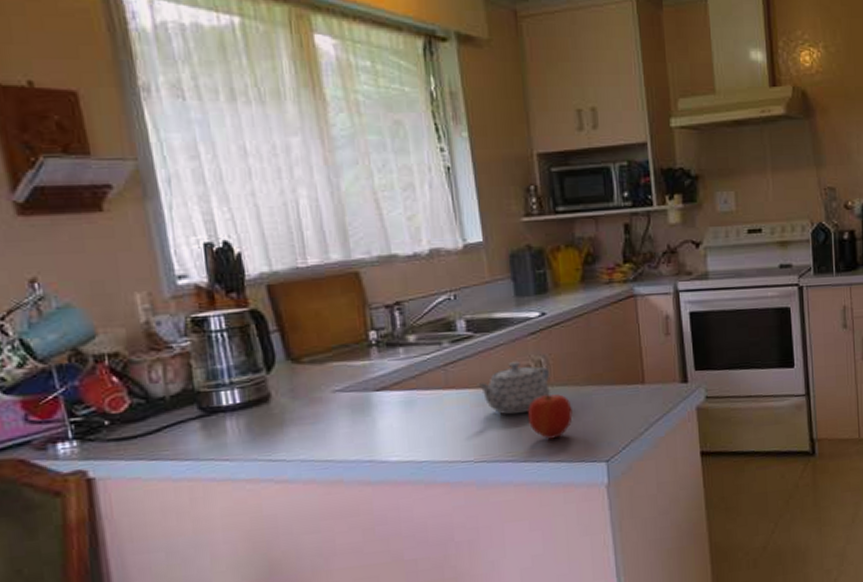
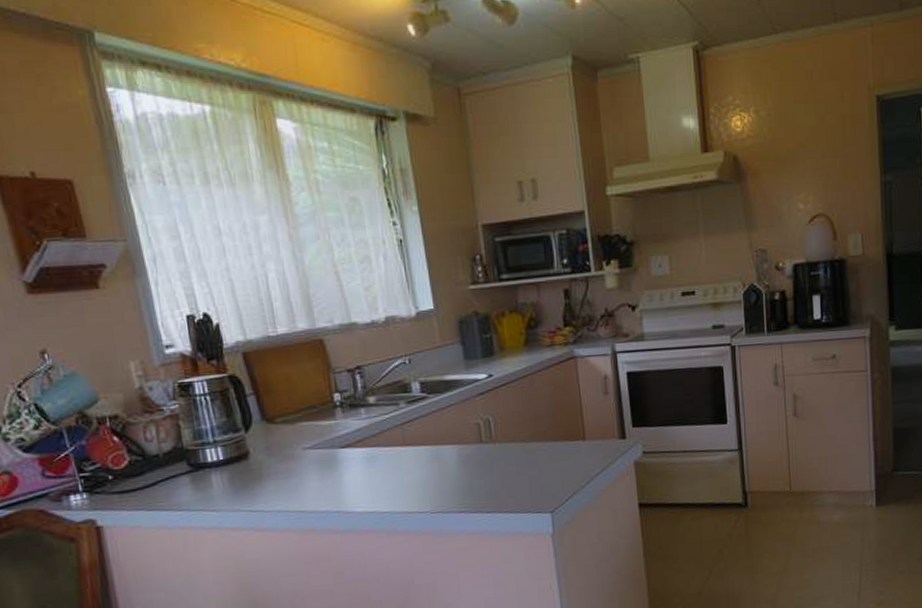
teapot: present [476,360,550,415] -> none [430,419,498,470]
apple: present [528,394,573,439] -> none [478,450,519,492]

